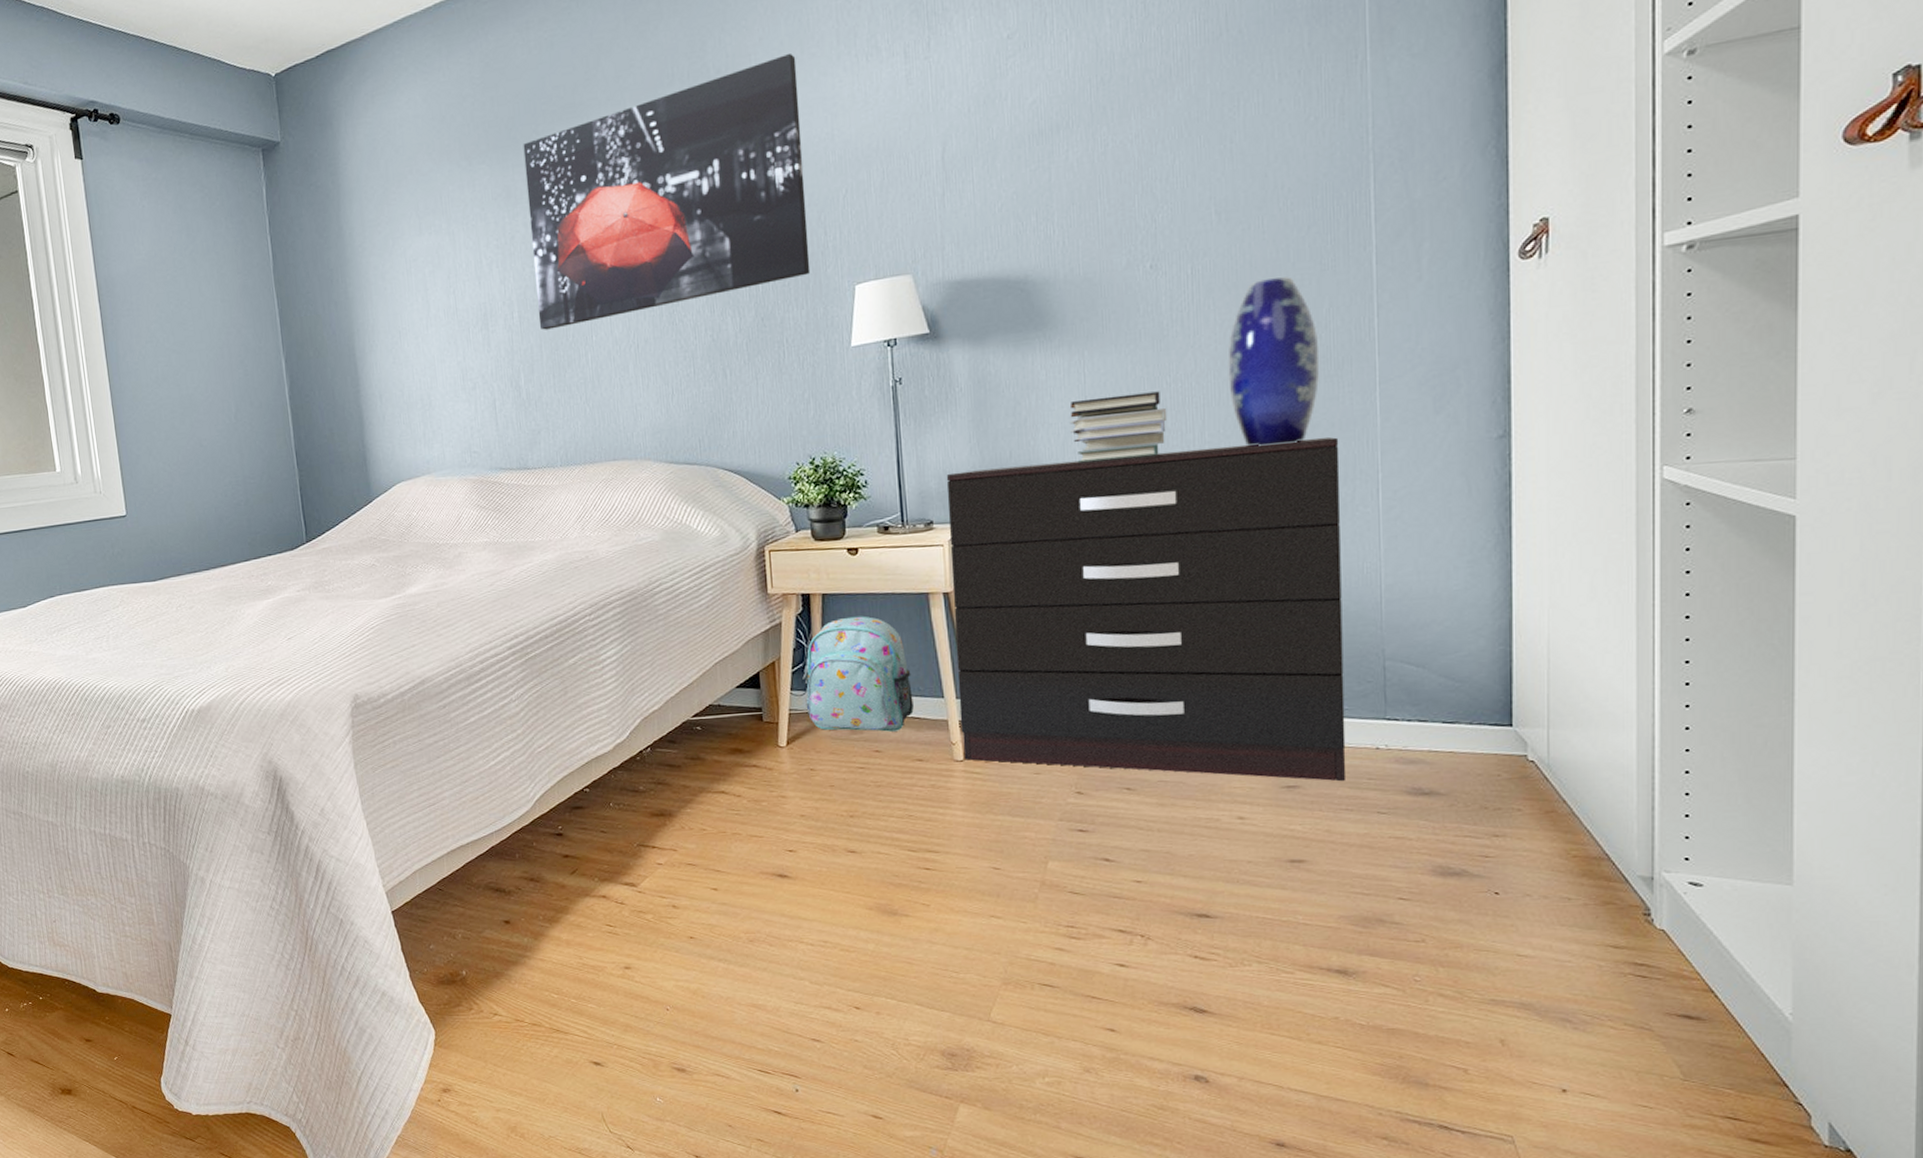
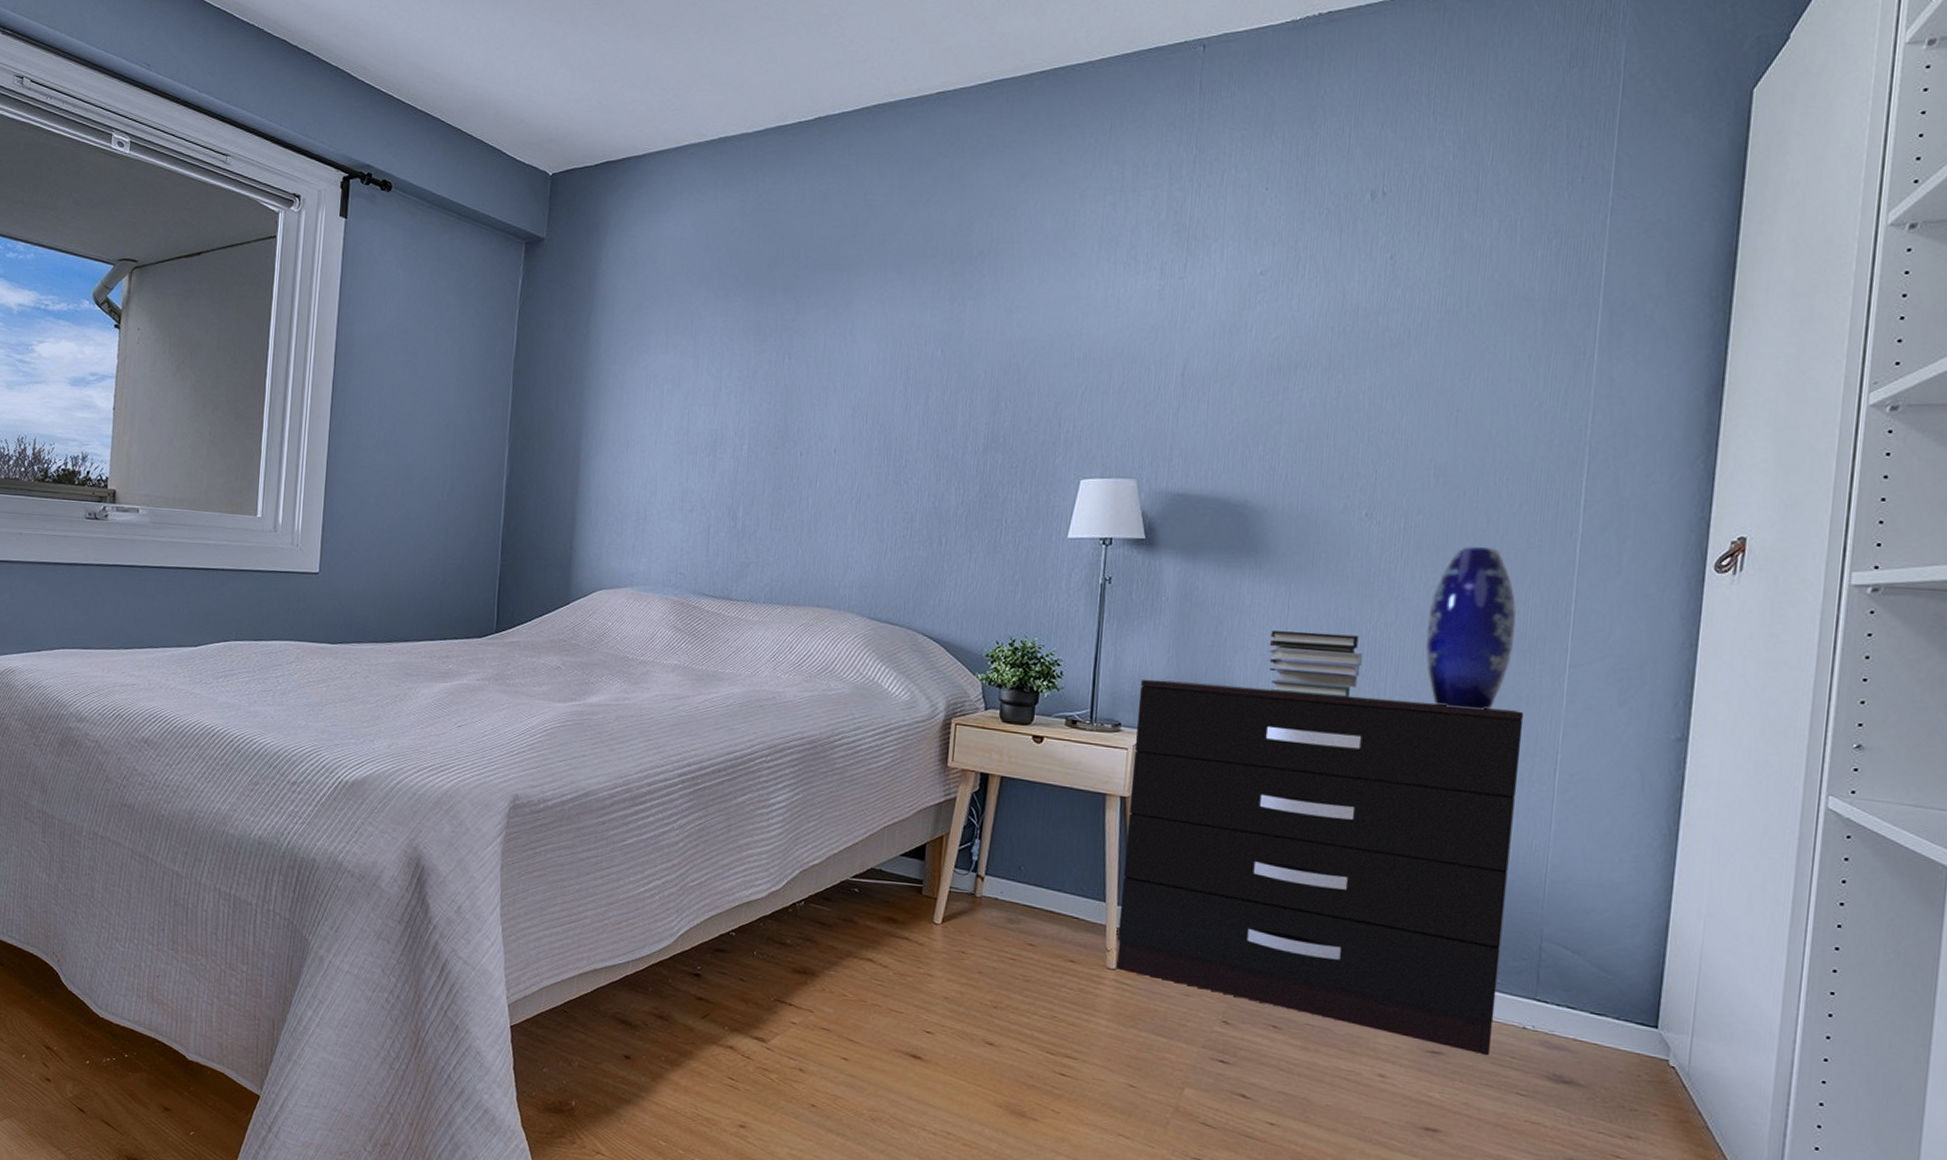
wall art: present [523,53,811,330] -> none [766,248,1057,468]
backpack: present [802,616,914,732] -> none [967,803,1077,928]

